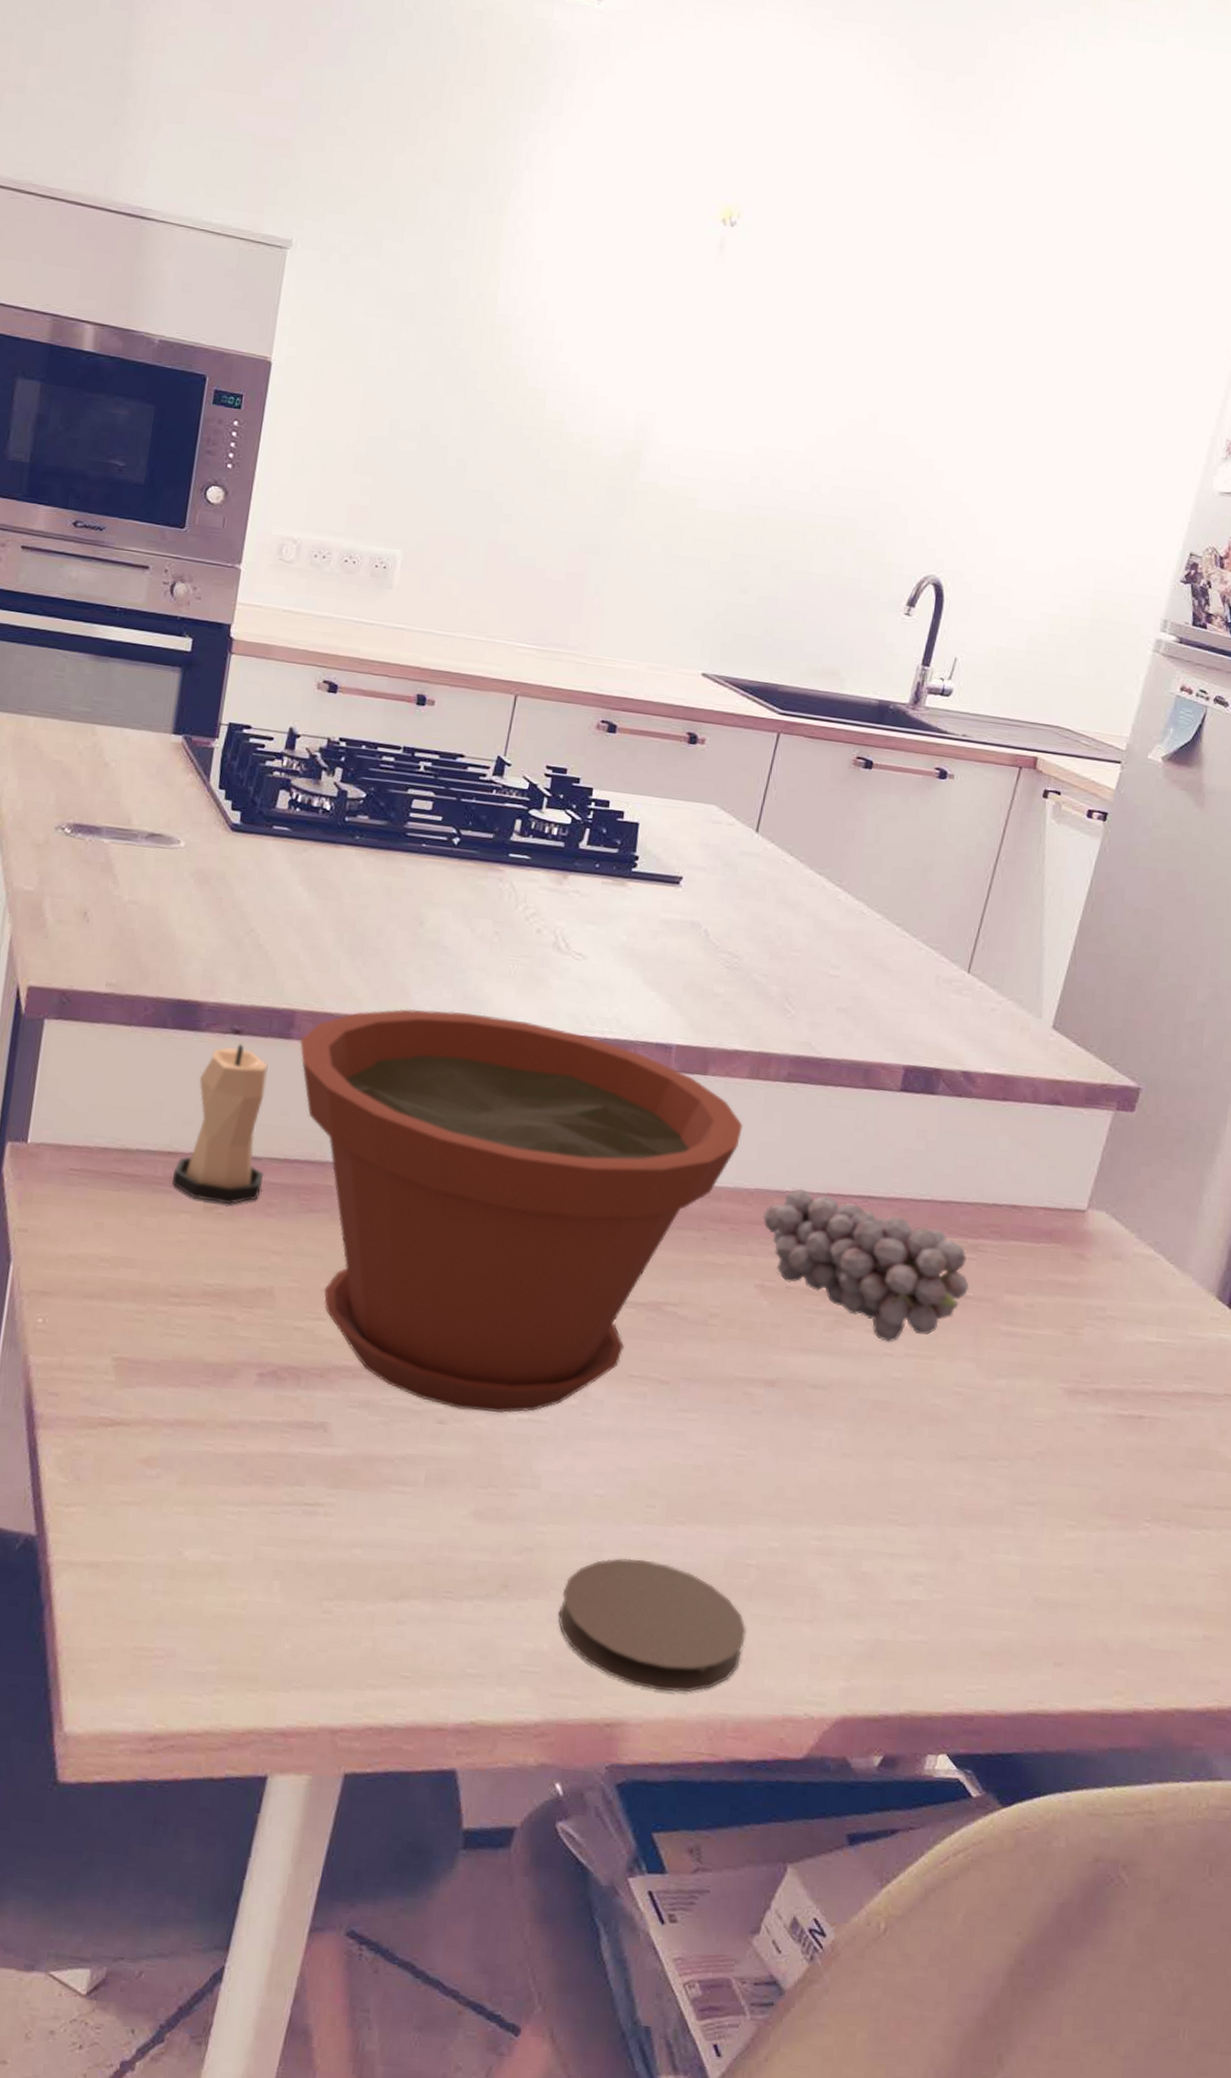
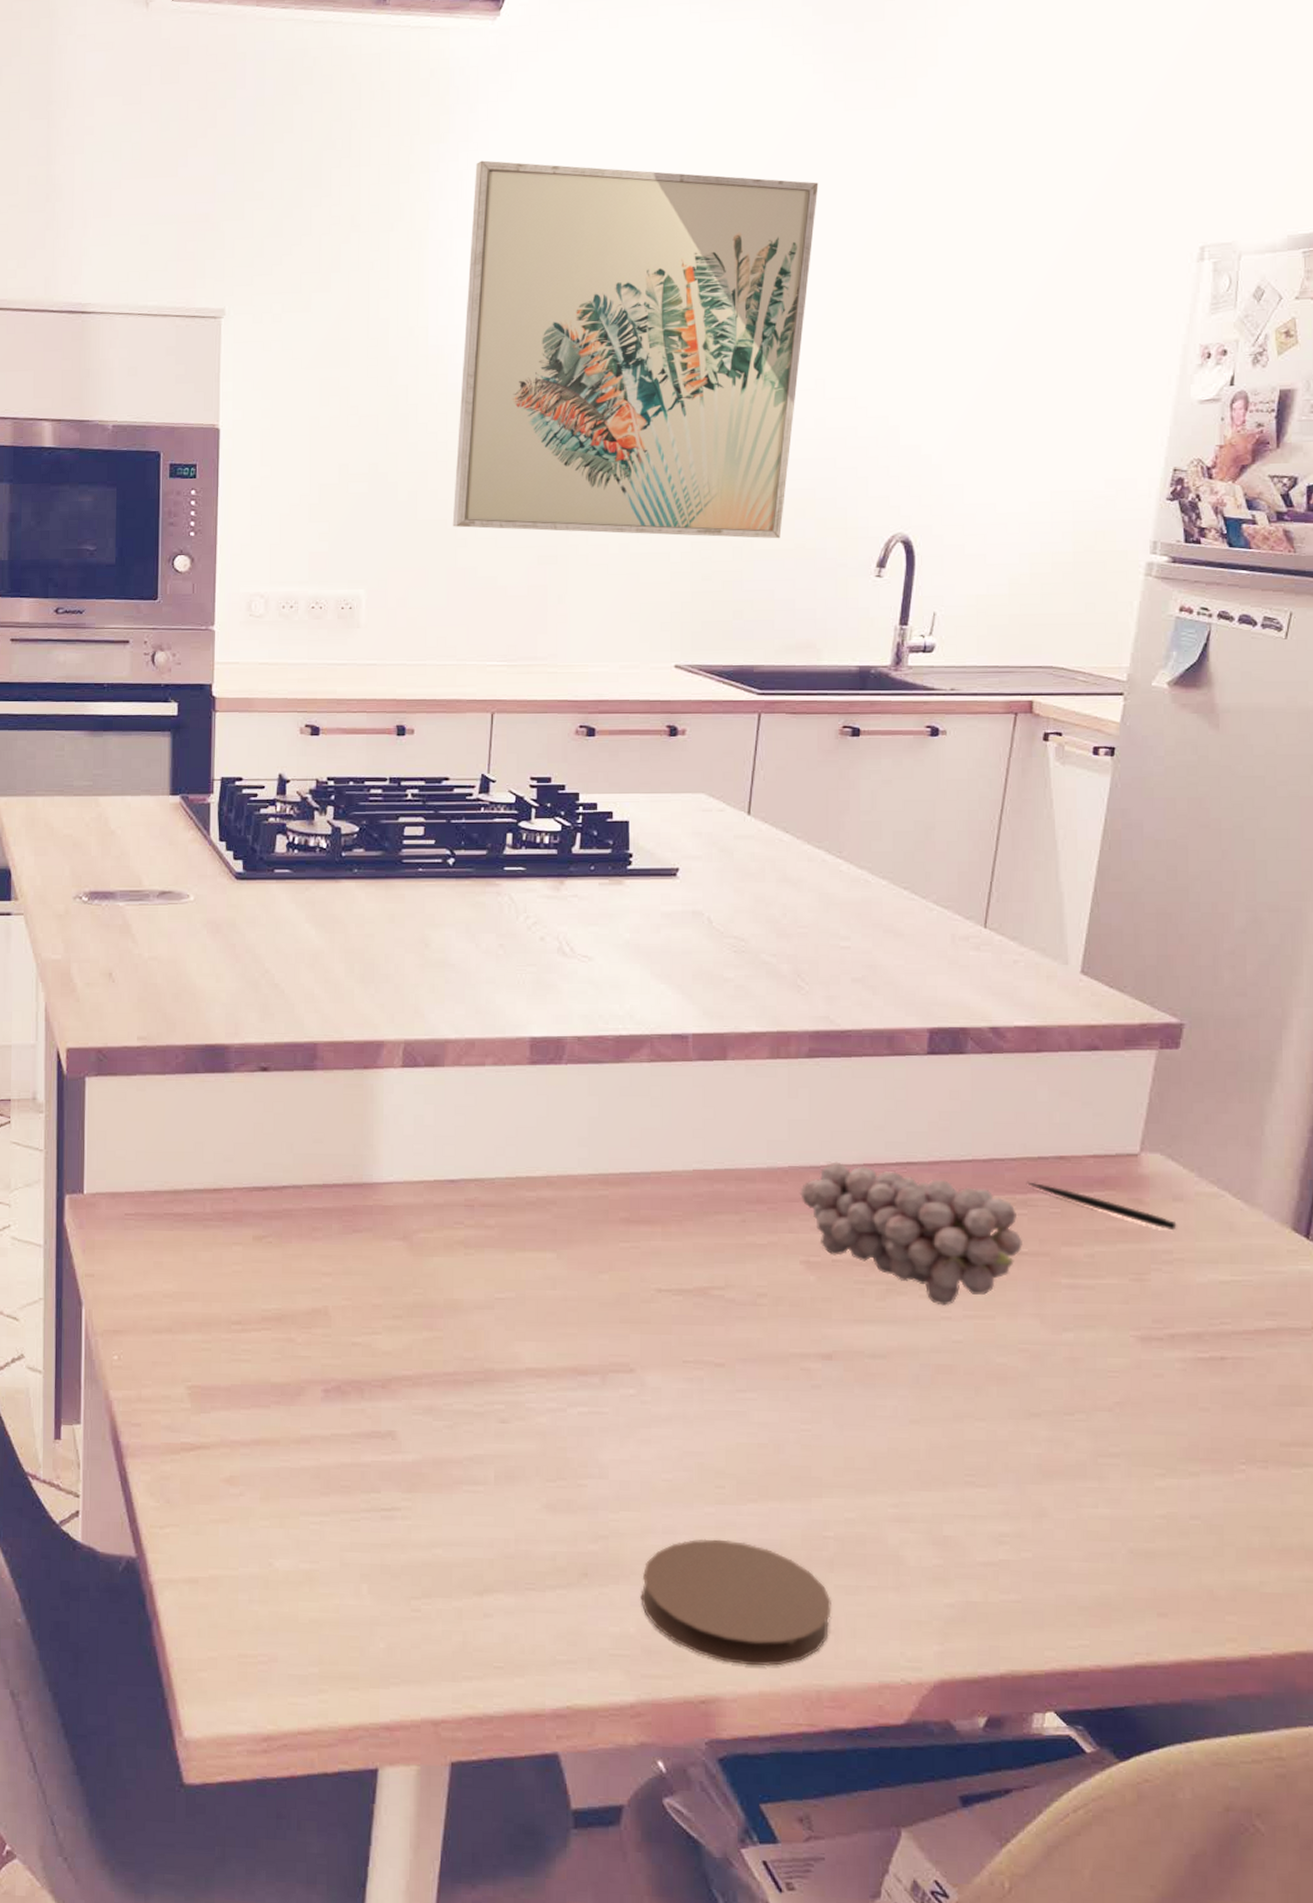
candle: present [172,1044,268,1205] -> none [220,1080,306,1233]
plant pot: present [300,1009,743,1413] -> none [325,1025,769,1408]
wall art: none [498,137,895,563] -> present [452,160,819,539]
pen: none [979,1227,1113,1289] -> present [1027,1182,1177,1231]

